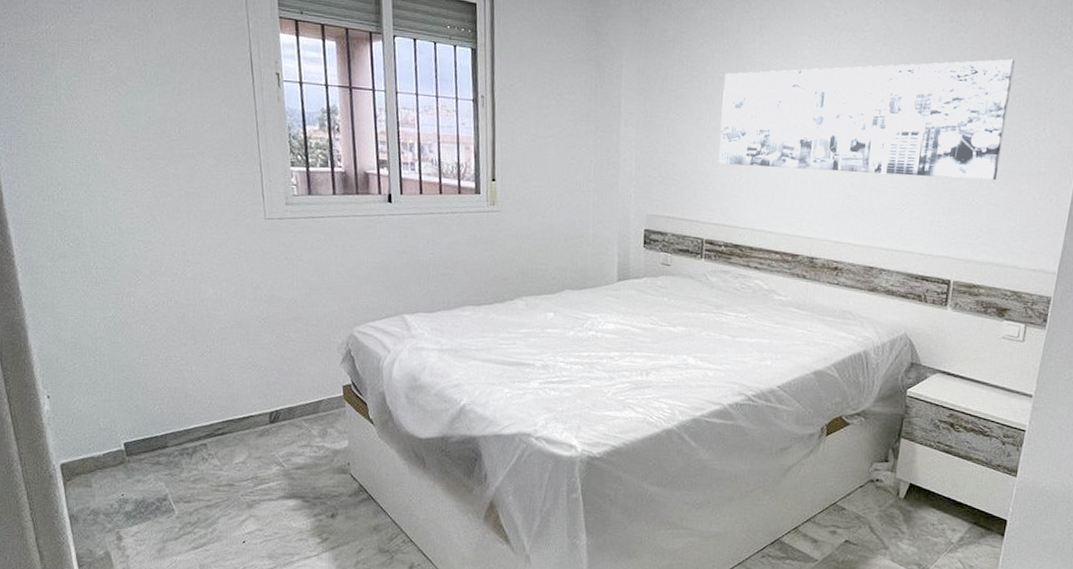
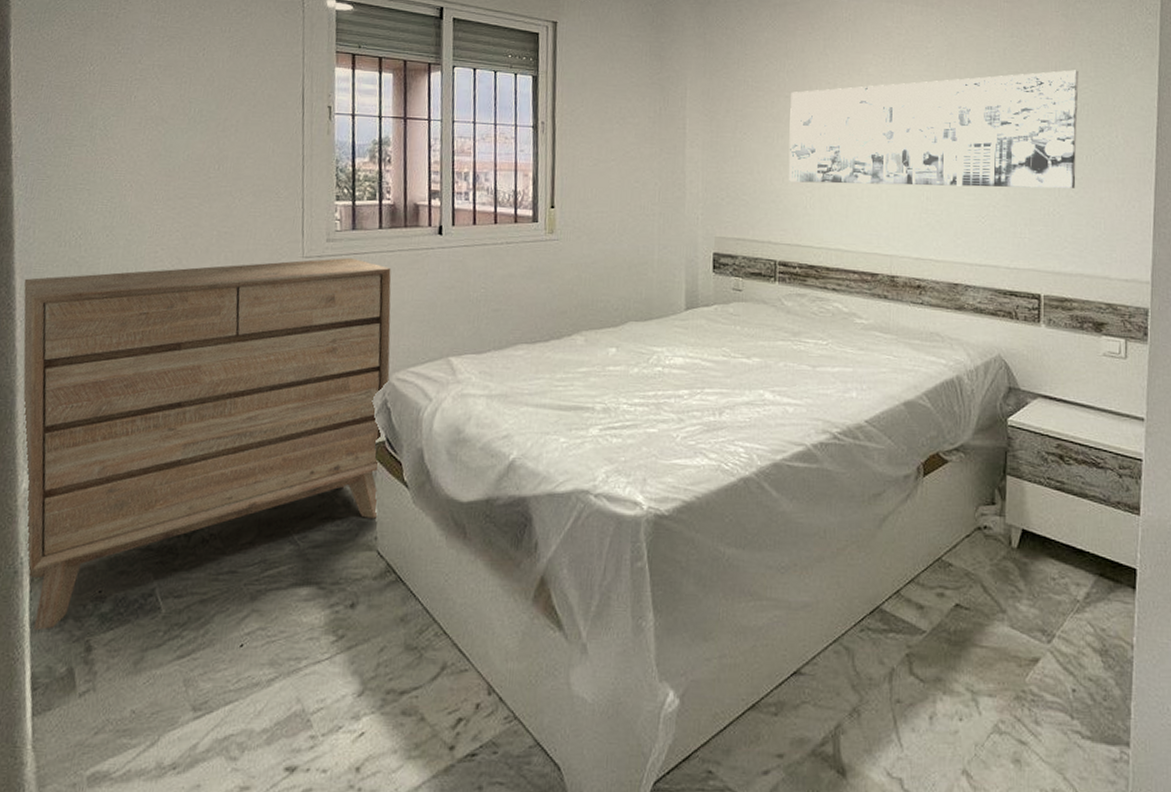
dresser: none [17,220,352,522] -> present [23,257,392,631]

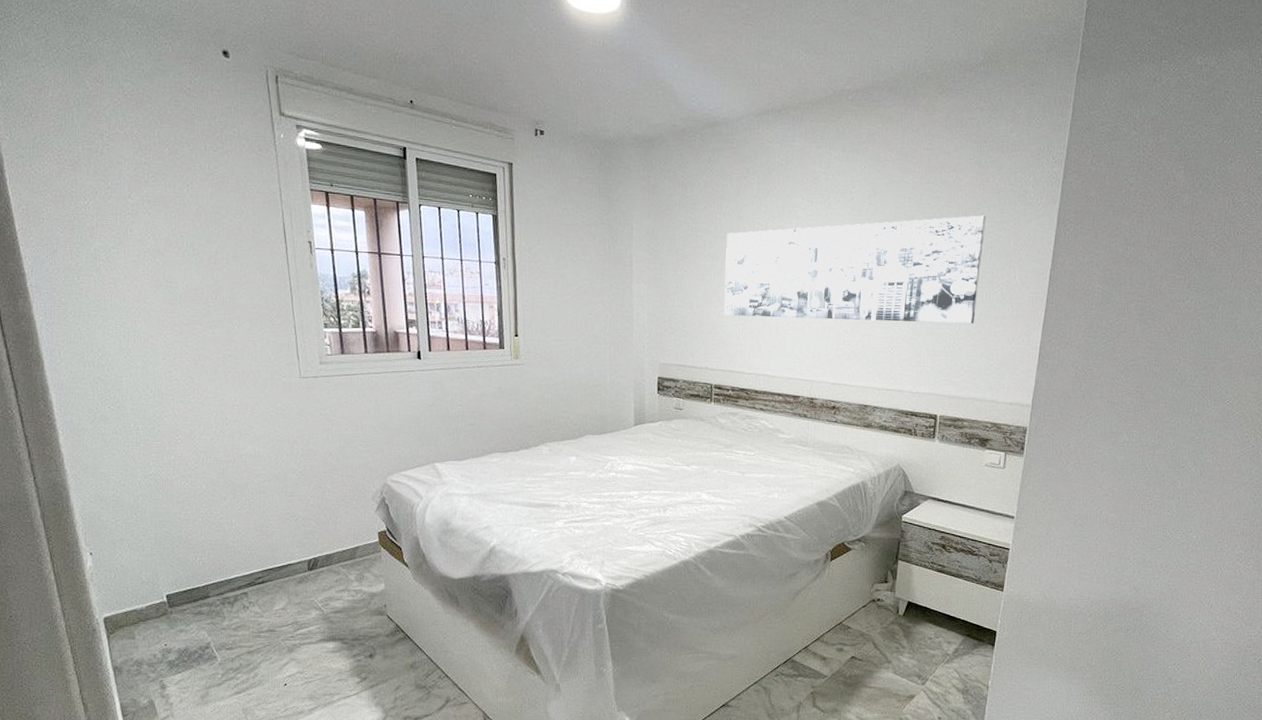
dresser: present [23,257,392,631] -> none [58,378,385,673]

